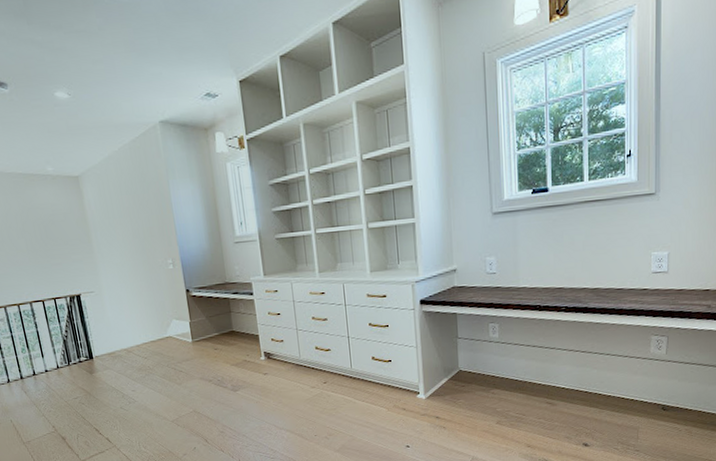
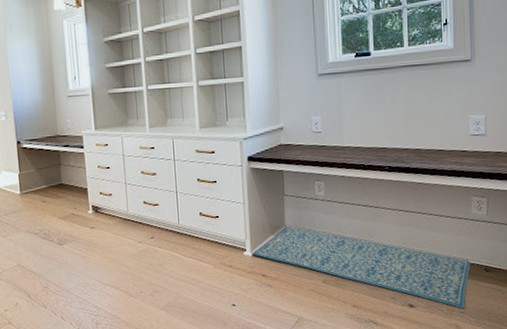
rug: none [425,368,647,447] -> present [251,226,470,309]

